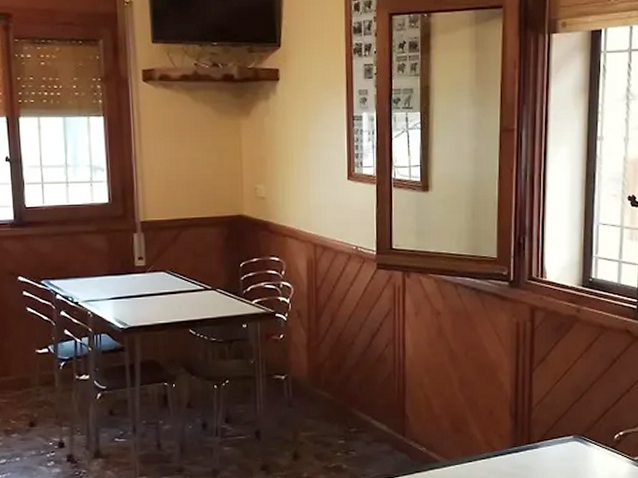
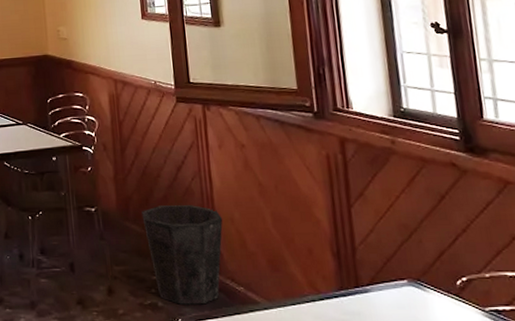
waste bin: none [333,370,413,466] -> present [141,204,223,305]

